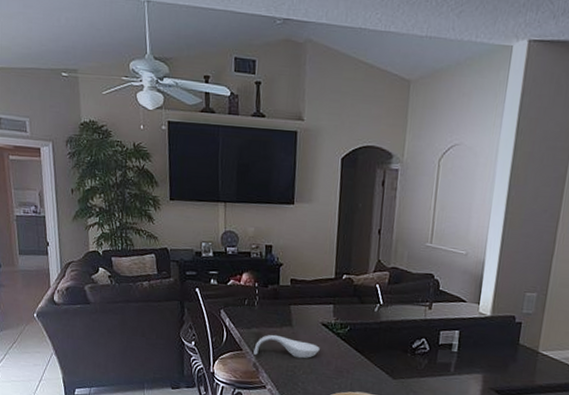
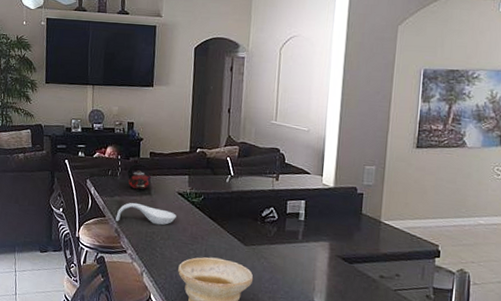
kettle: none [265,291,293,321] -> present [127,163,152,190]

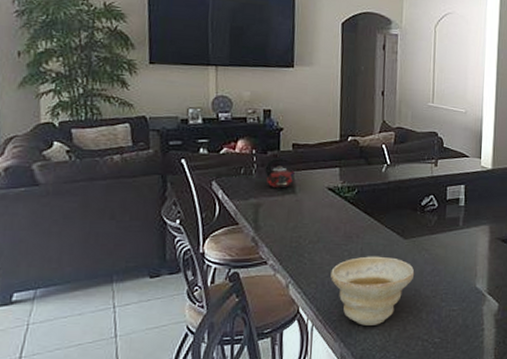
spoon rest: present [115,202,177,226] -> none [252,204,327,228]

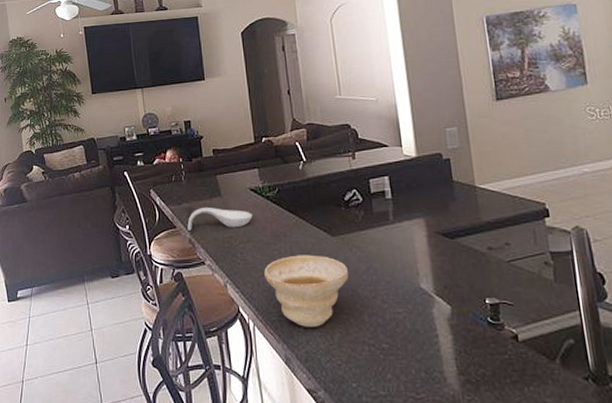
spoon rest: none [252,204,327,228] -> present [187,207,253,230]
kettle: present [265,157,296,189] -> none [192,163,219,193]

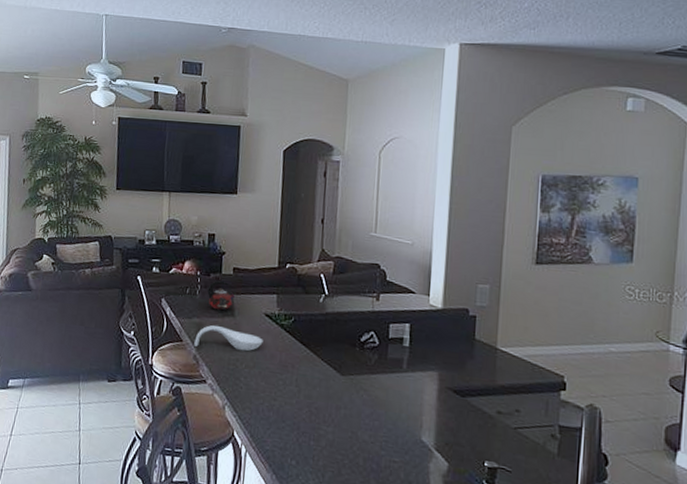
kettle: none [192,163,219,193] -> present [207,280,236,311]
bowl: present [264,255,349,327] -> none [265,388,352,463]

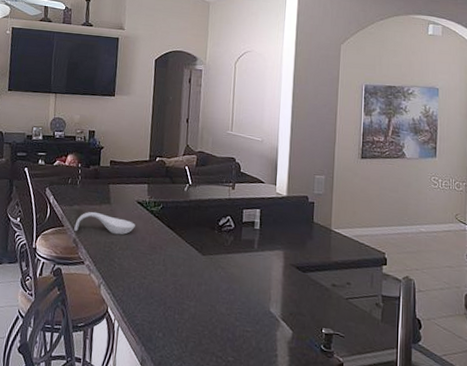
kettle: present [207,280,236,311] -> none [87,171,112,199]

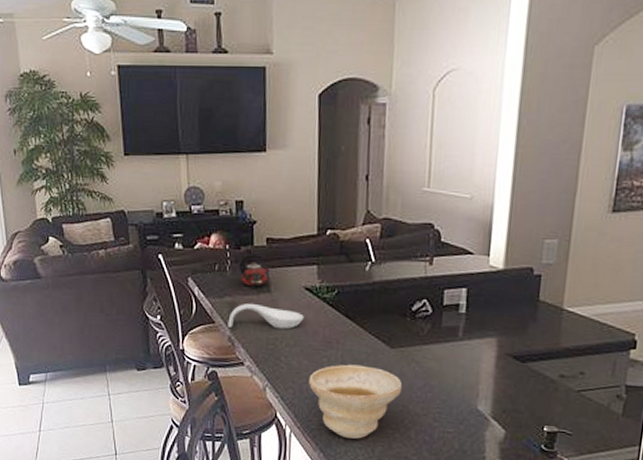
kettle: none [87,171,112,199] -> present [239,253,271,287]
bowl: none [136,267,211,335] -> present [309,364,403,439]

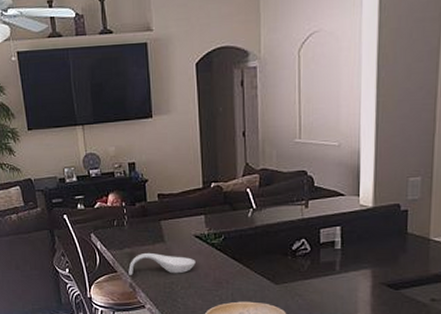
kettle: present [239,253,271,287] -> none [135,208,164,238]

